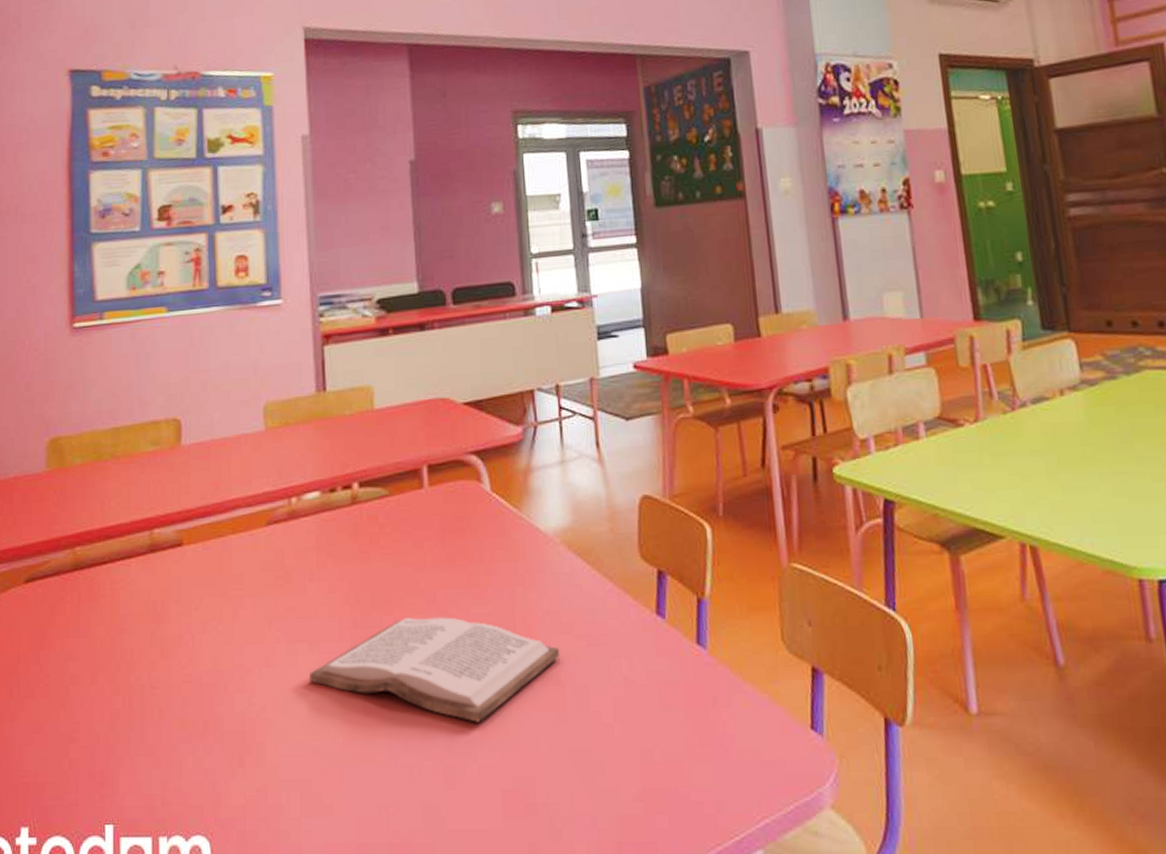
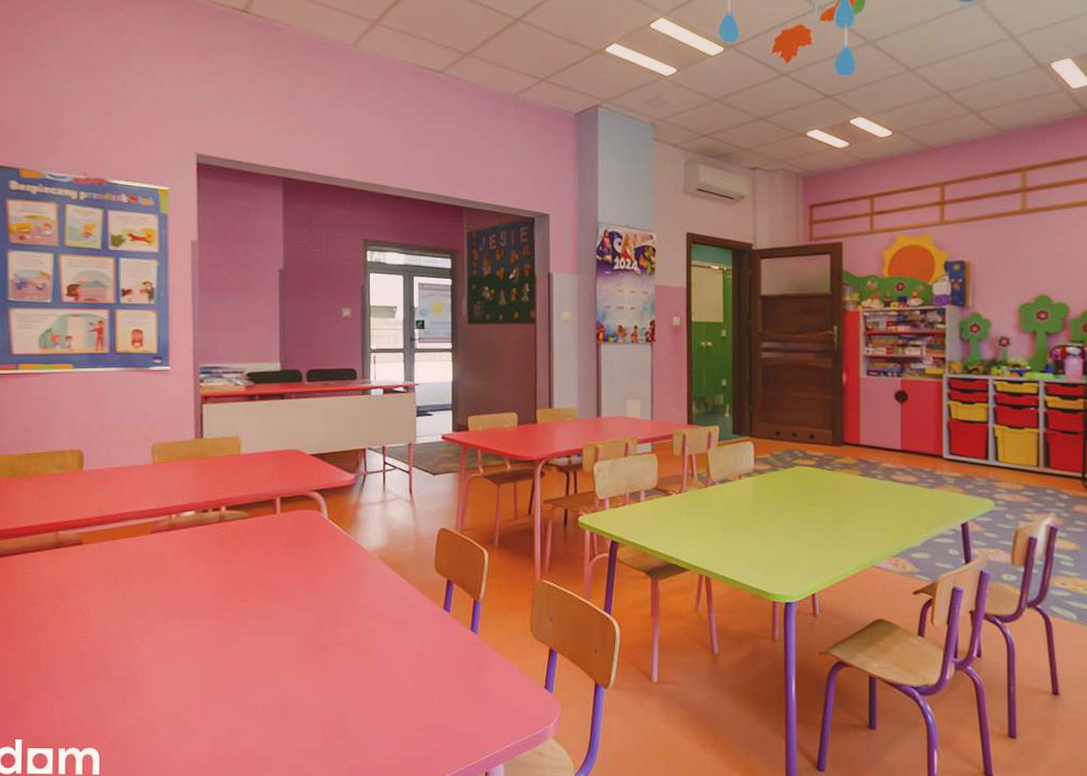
book: present [310,617,559,723] -> none [181,603,371,677]

